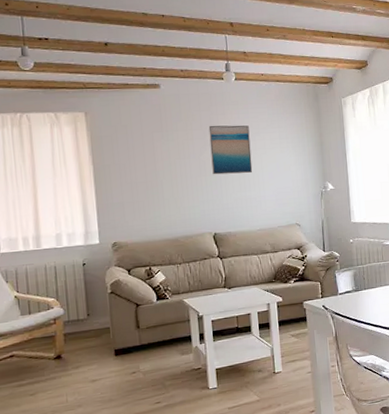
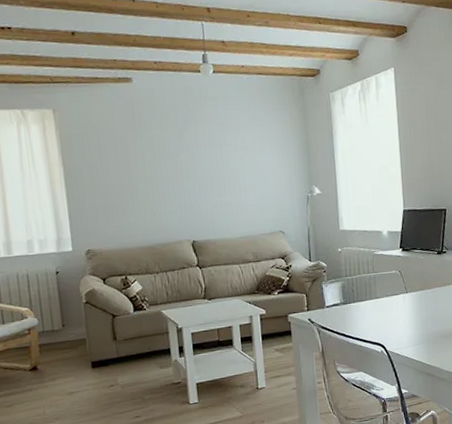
wall art: present [208,125,253,175] -> none [185,123,233,178]

